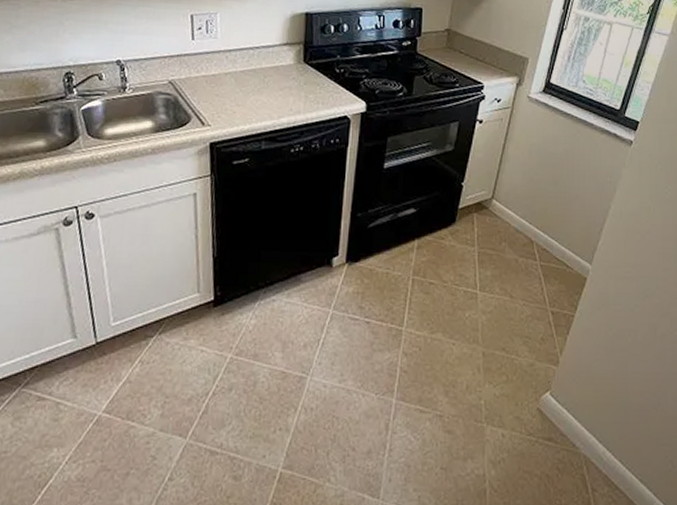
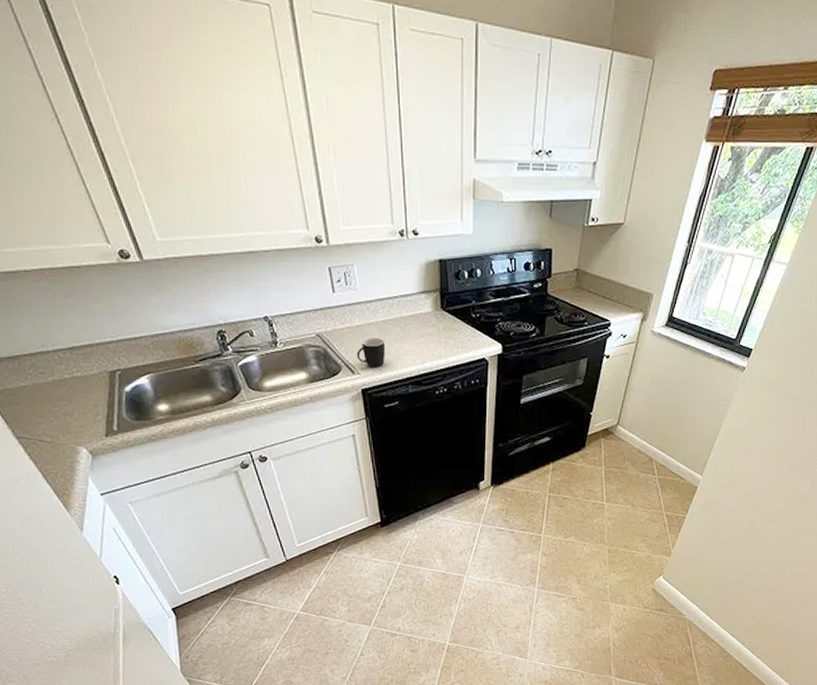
mug: none [209,88,242,120] -> present [356,338,386,367]

